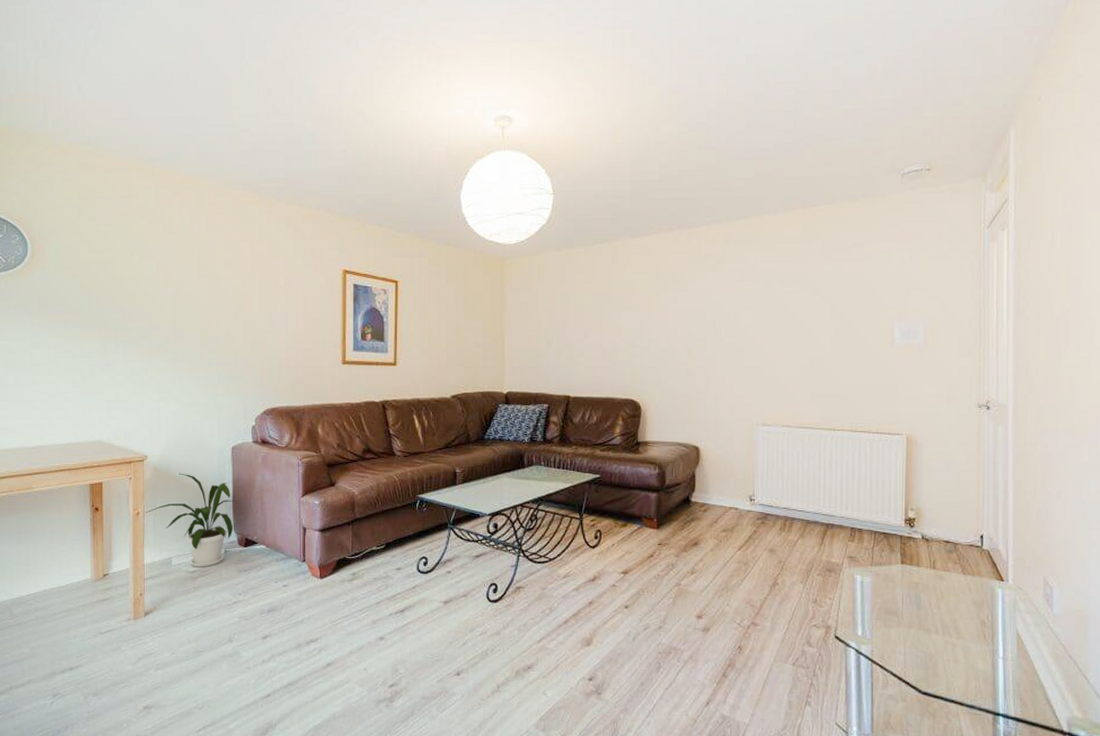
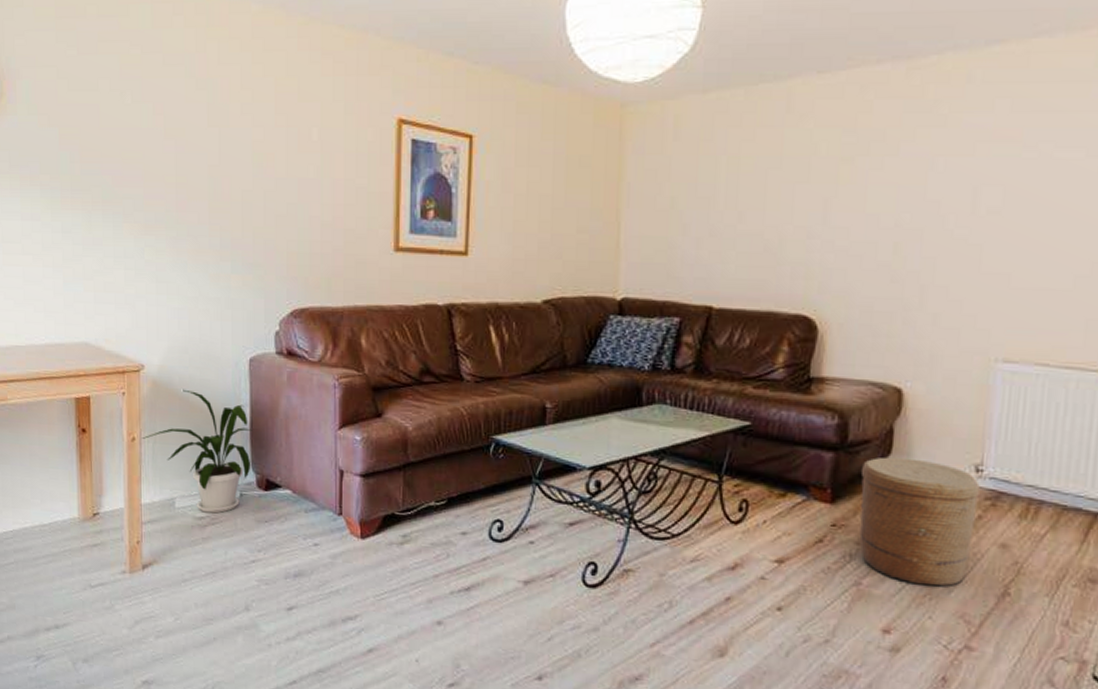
woven basket: none [675,494,753,582] -> present [859,457,980,587]

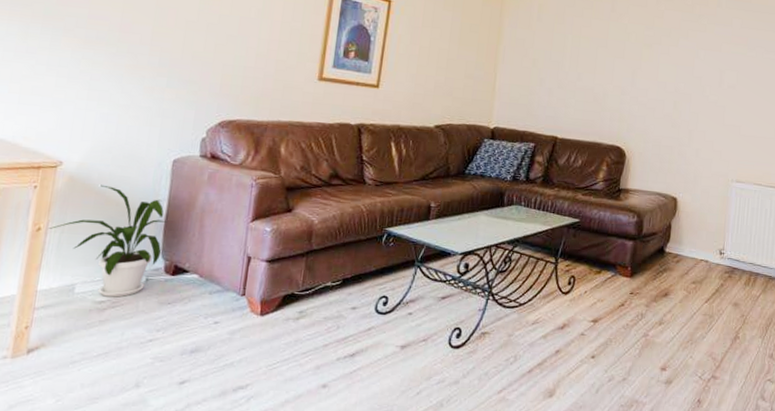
woven basket: present [859,457,980,587] -> none [648,244,722,335]

